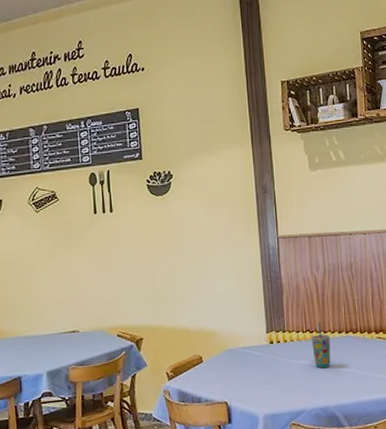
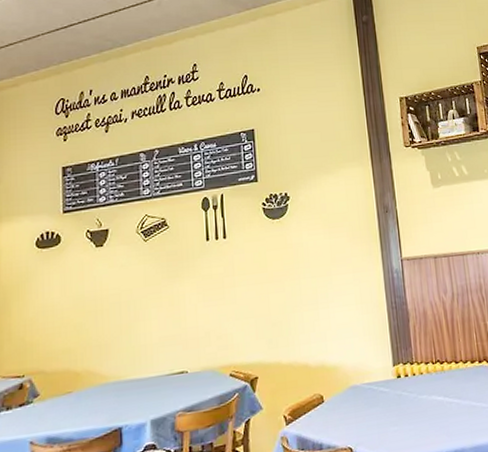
cup: present [311,322,331,369] -> none [442,351,465,405]

